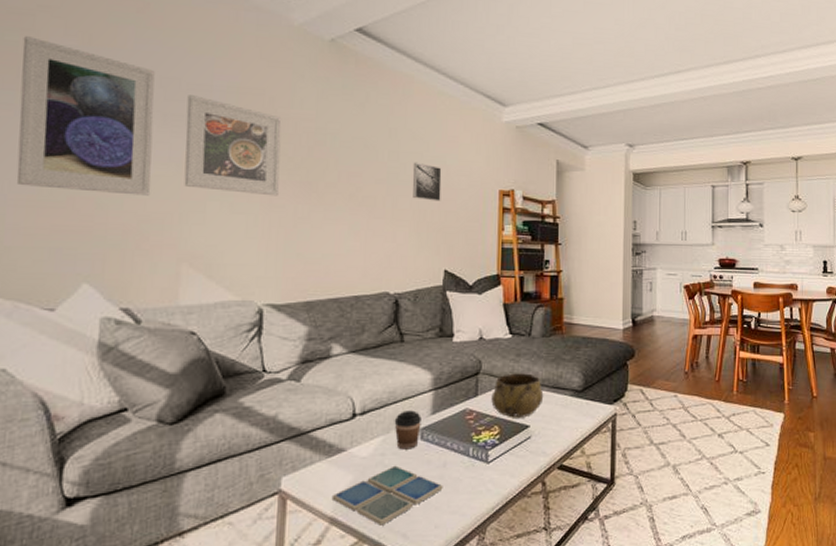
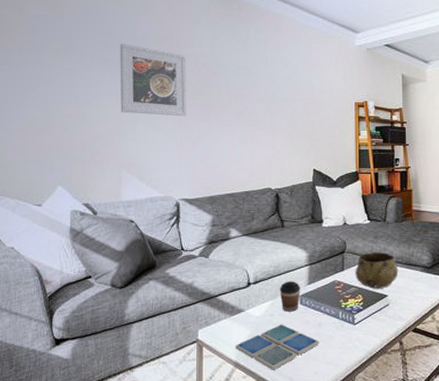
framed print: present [16,36,155,196] -> none [12,11,99,121]
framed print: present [412,162,442,201] -> none [285,83,308,114]

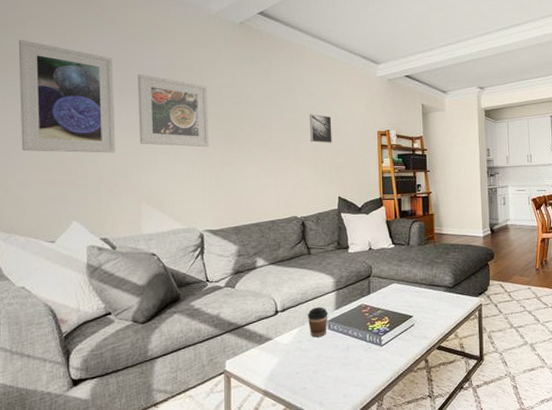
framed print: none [12,11,99,121] -> present [18,40,116,153]
drink coaster: present [235,324,319,370] -> none [264,349,348,396]
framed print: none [285,83,308,114] -> present [309,113,332,143]
decorative bowl: present [355,252,398,289] -> none [381,274,423,310]

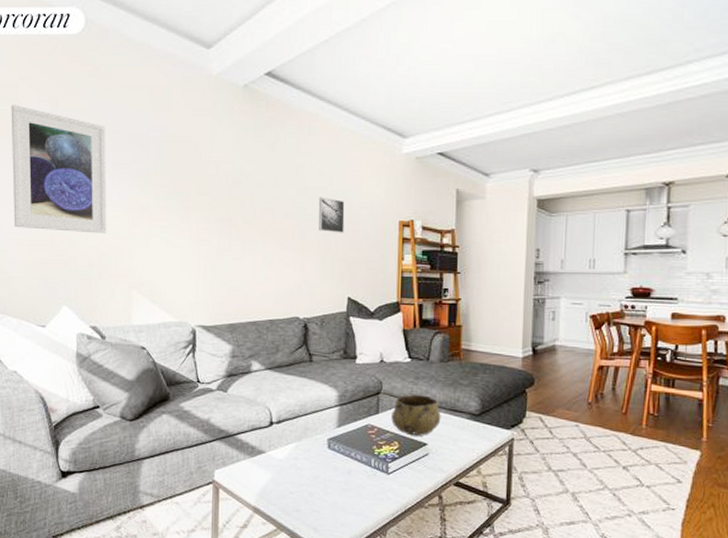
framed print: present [137,74,209,147] -> none [130,145,205,232]
coffee cup: present [307,307,328,338] -> none [305,422,329,456]
decorative bowl: none [381,274,423,310] -> present [391,395,441,436]

